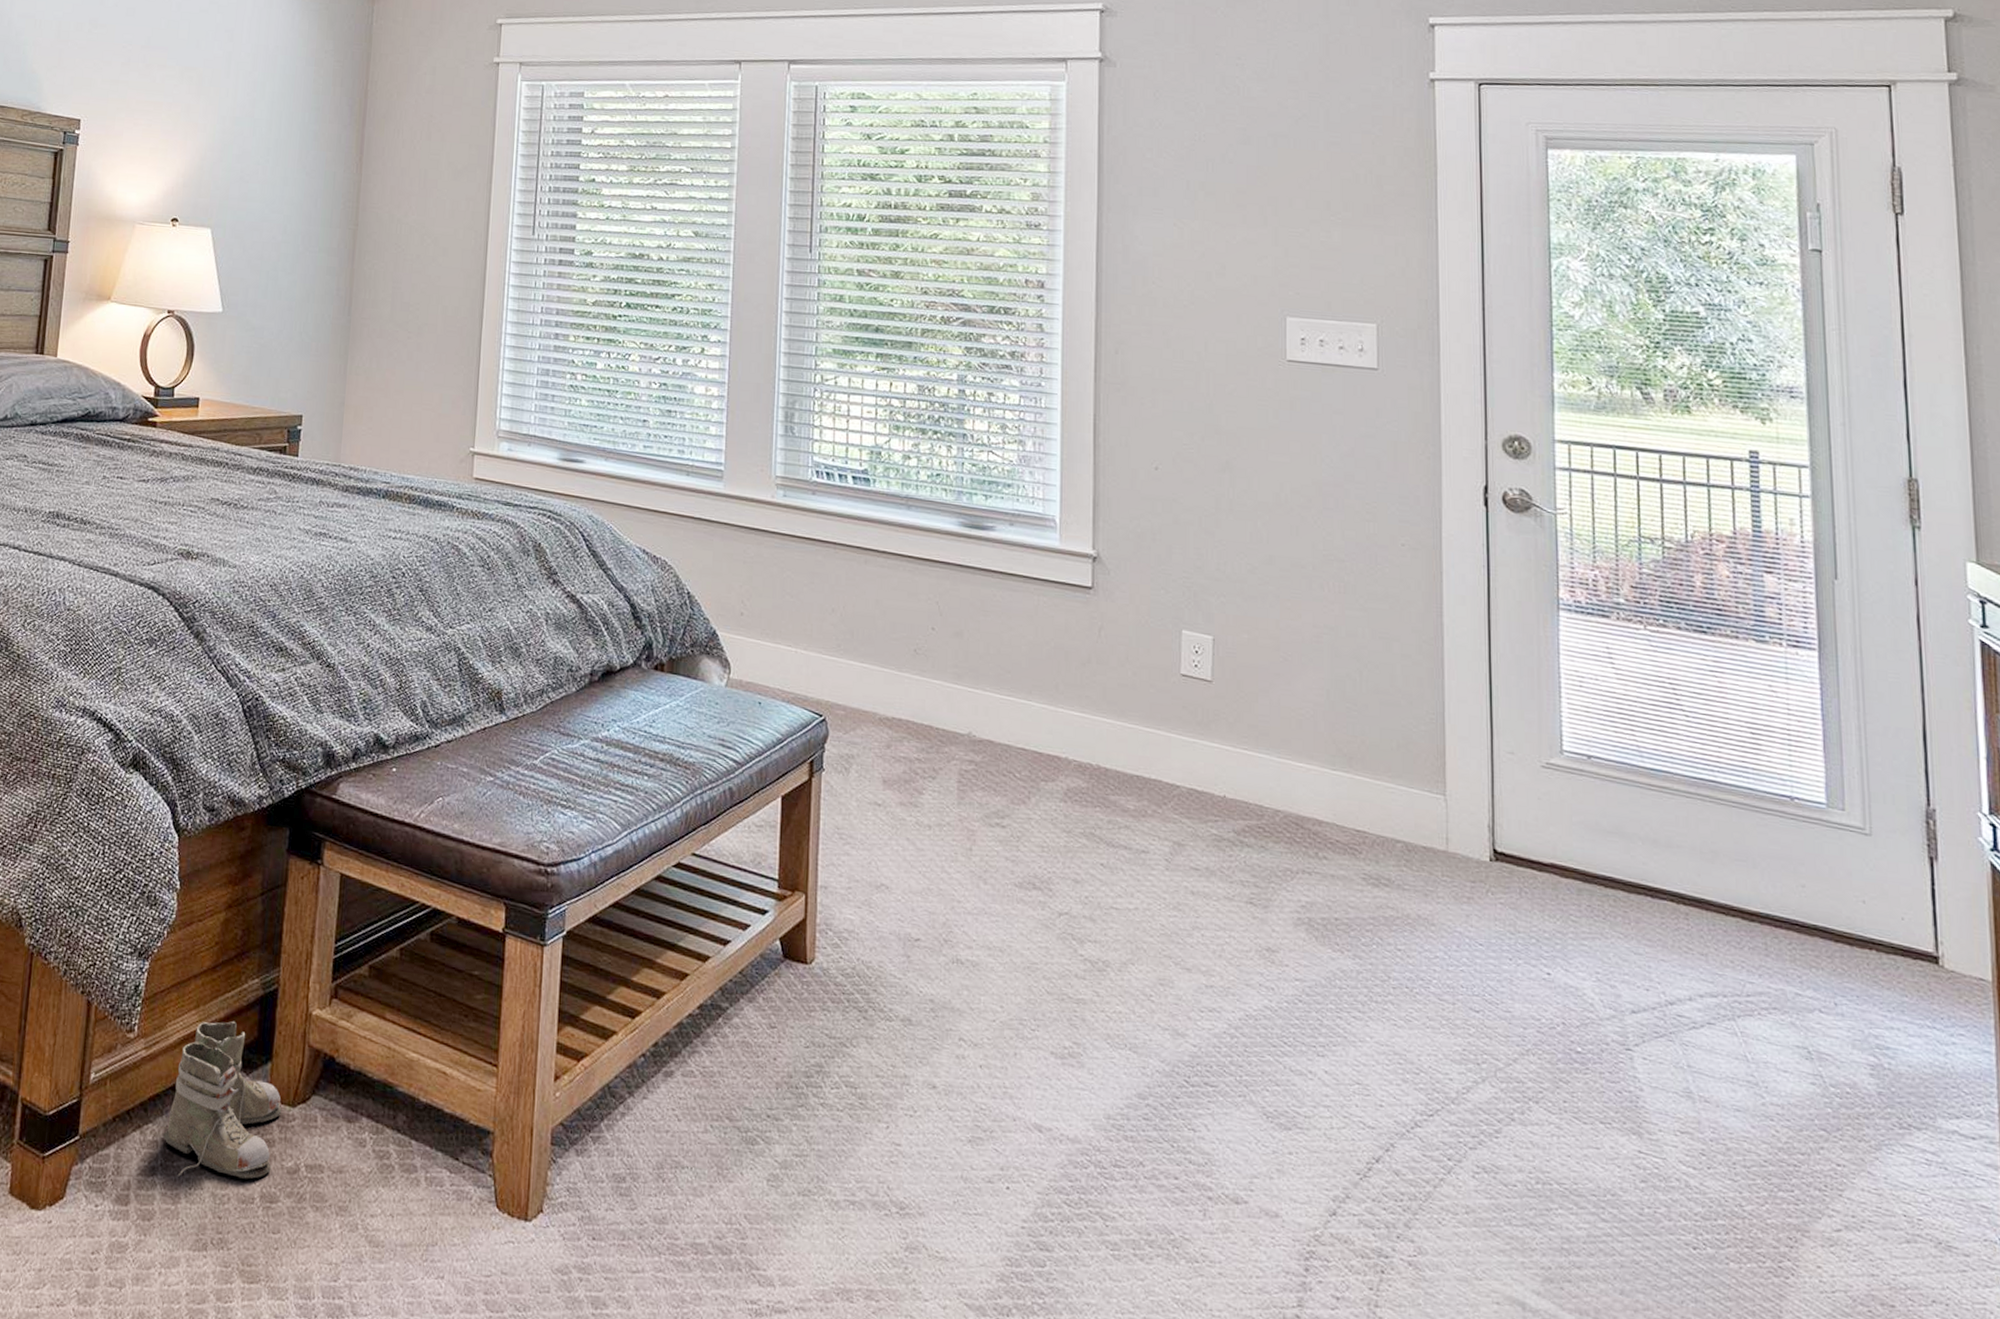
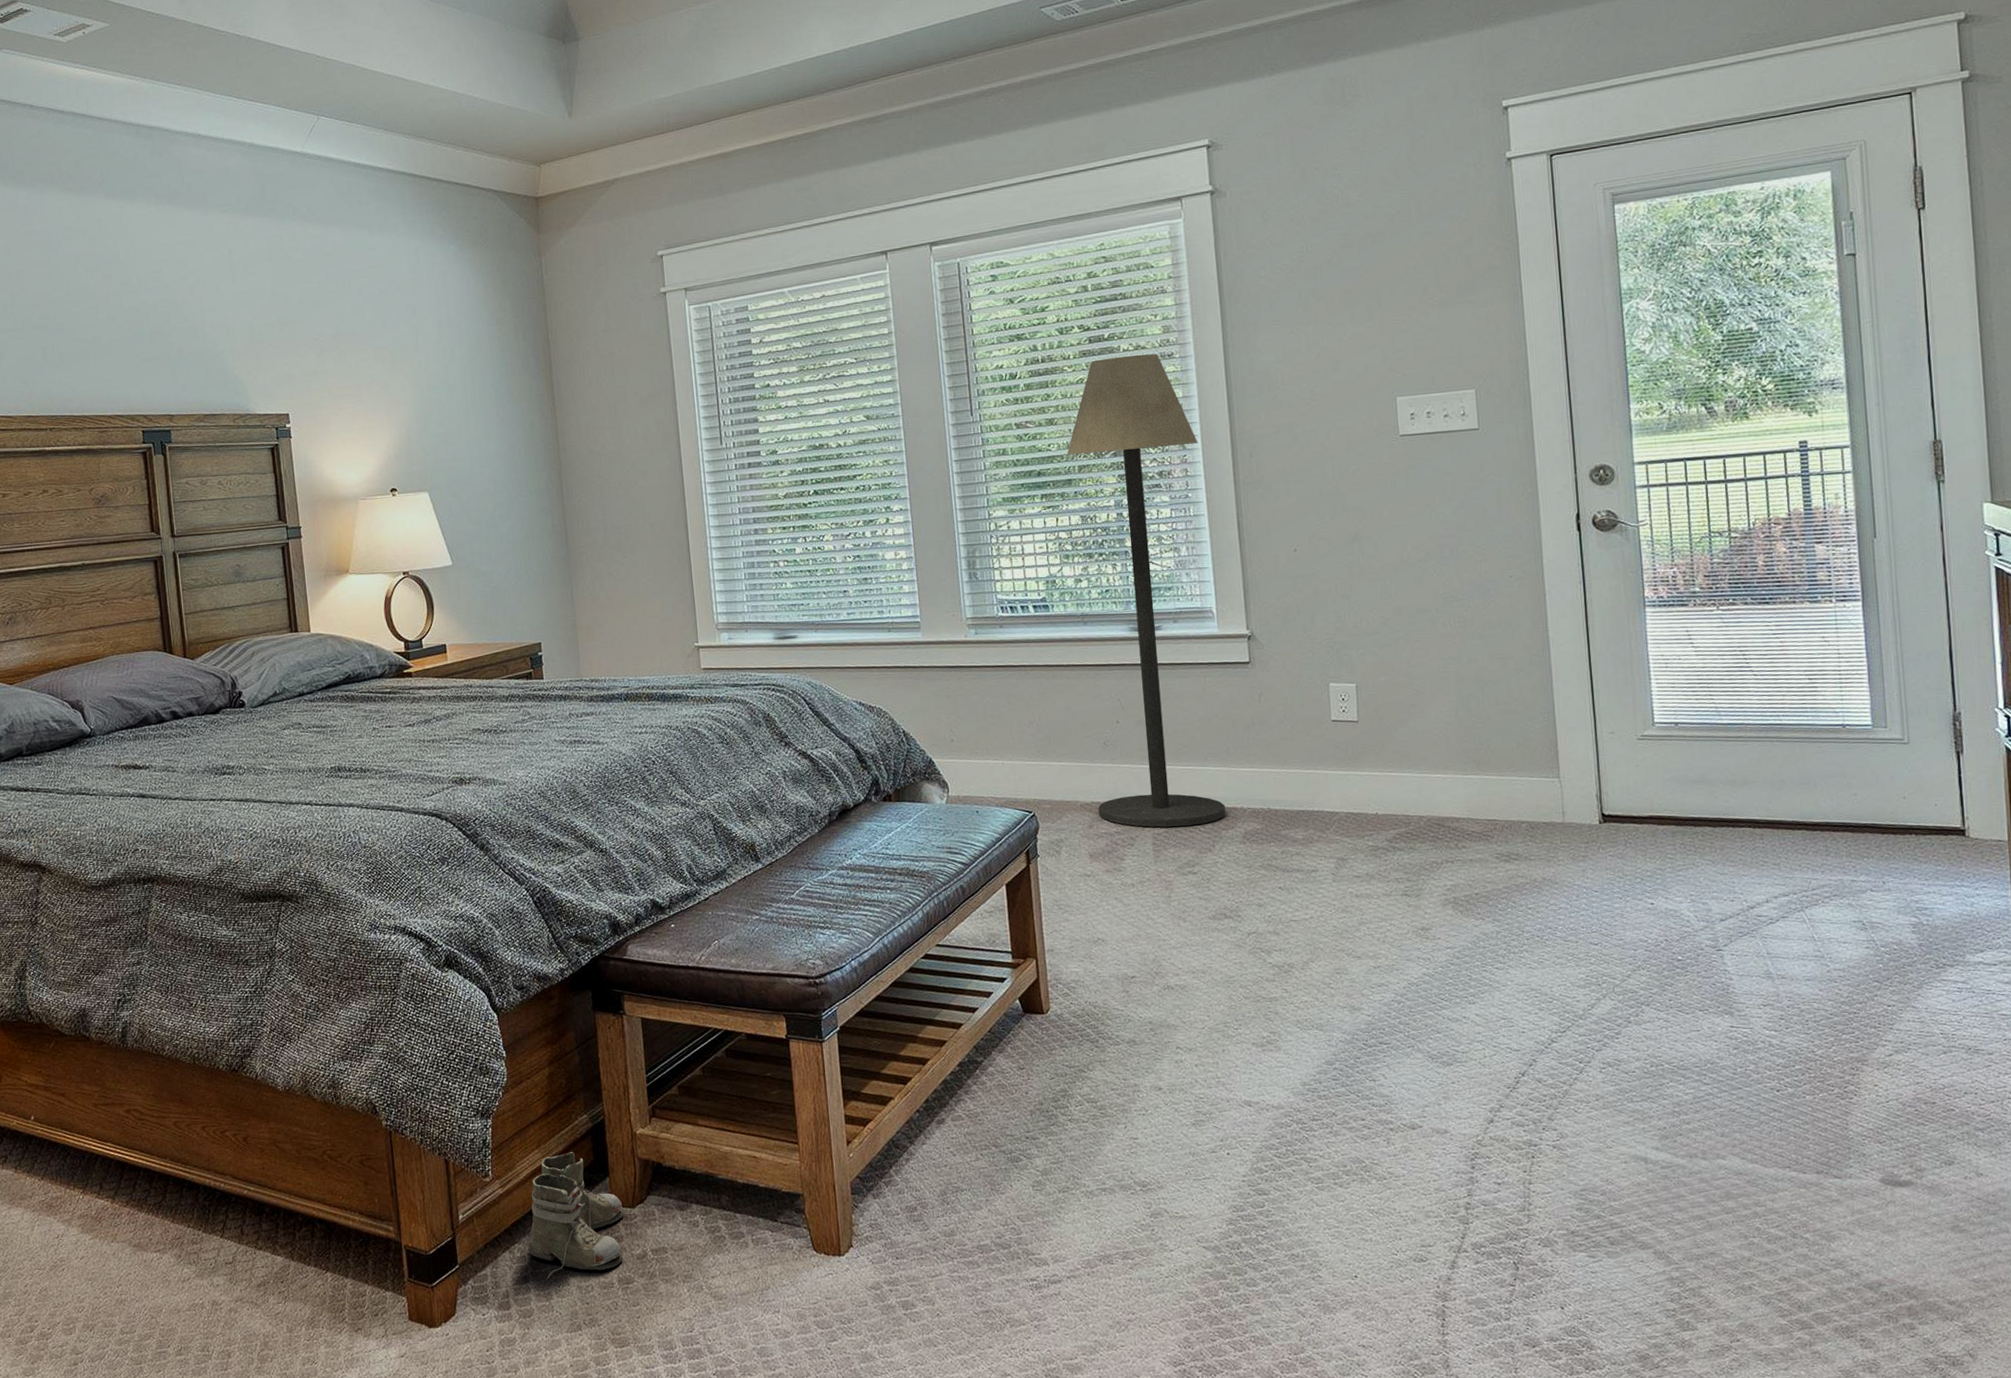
floor lamp: none [898,216,1058,769] -> present [1066,354,1226,828]

